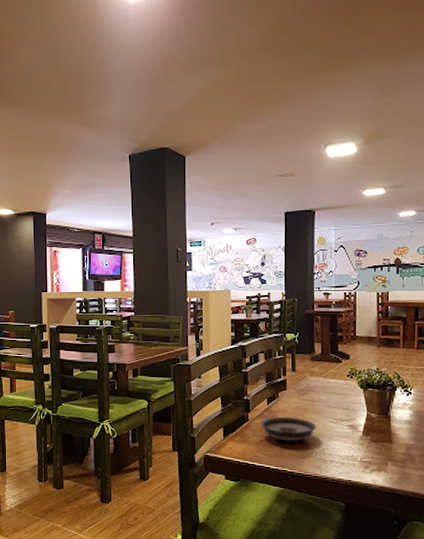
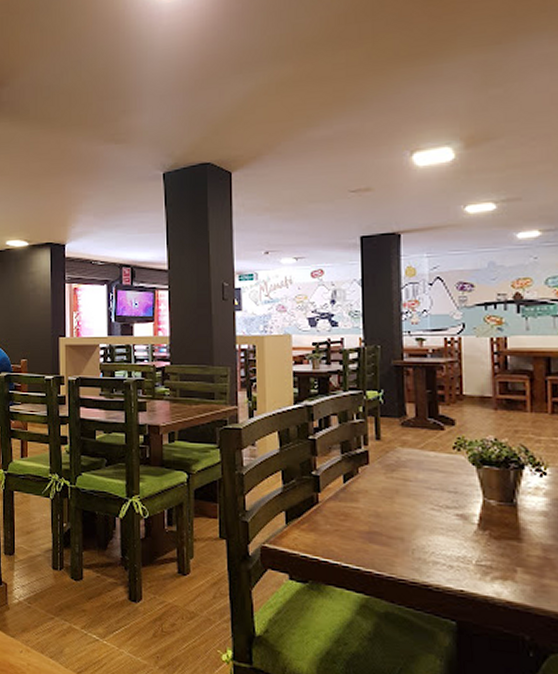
saucer: present [260,416,317,441] -> none [334,499,413,534]

